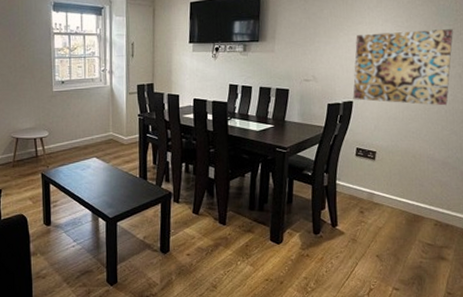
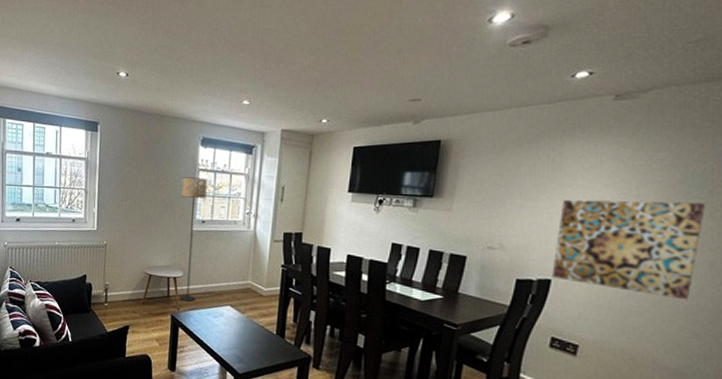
floor lamp: none [39,41,64,159] -> present [179,177,208,301]

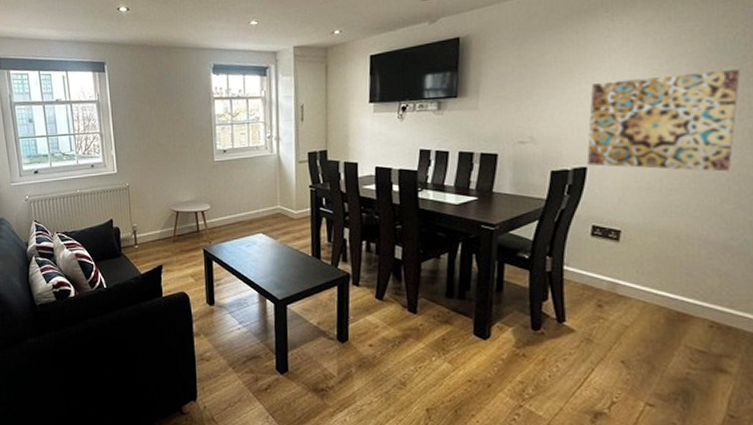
floor lamp: present [179,177,208,301] -> none [198,106,226,234]

